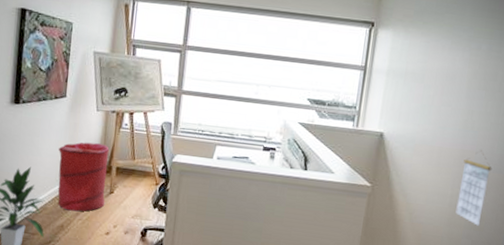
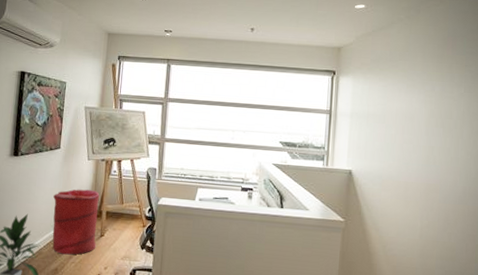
calendar: present [455,150,492,226] -> none [427,183,457,256]

